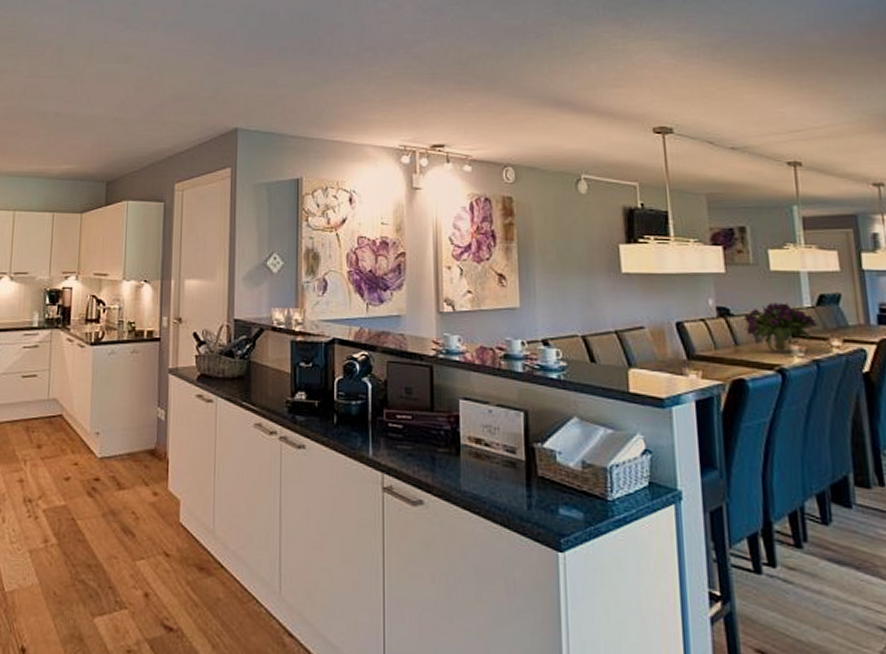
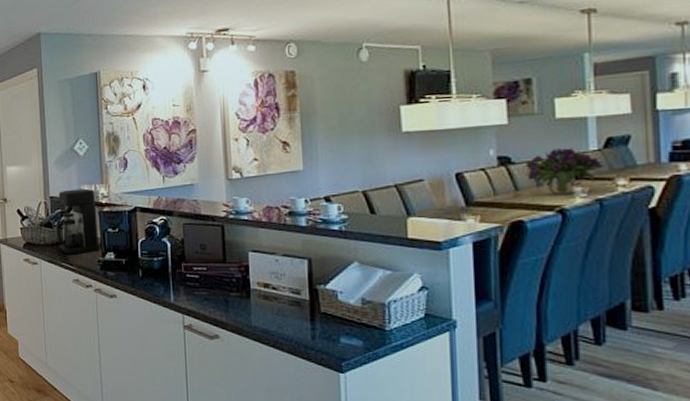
coffee maker: none [239,312,289,393] -> present [56,188,100,255]

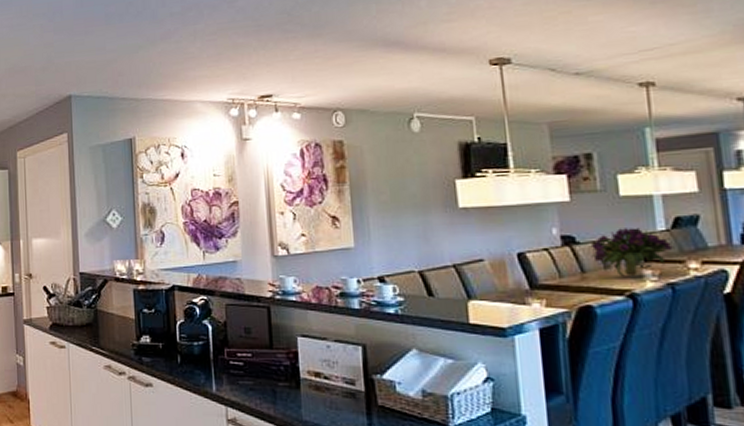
coffee maker: present [56,188,100,255] -> none [86,264,134,338]

